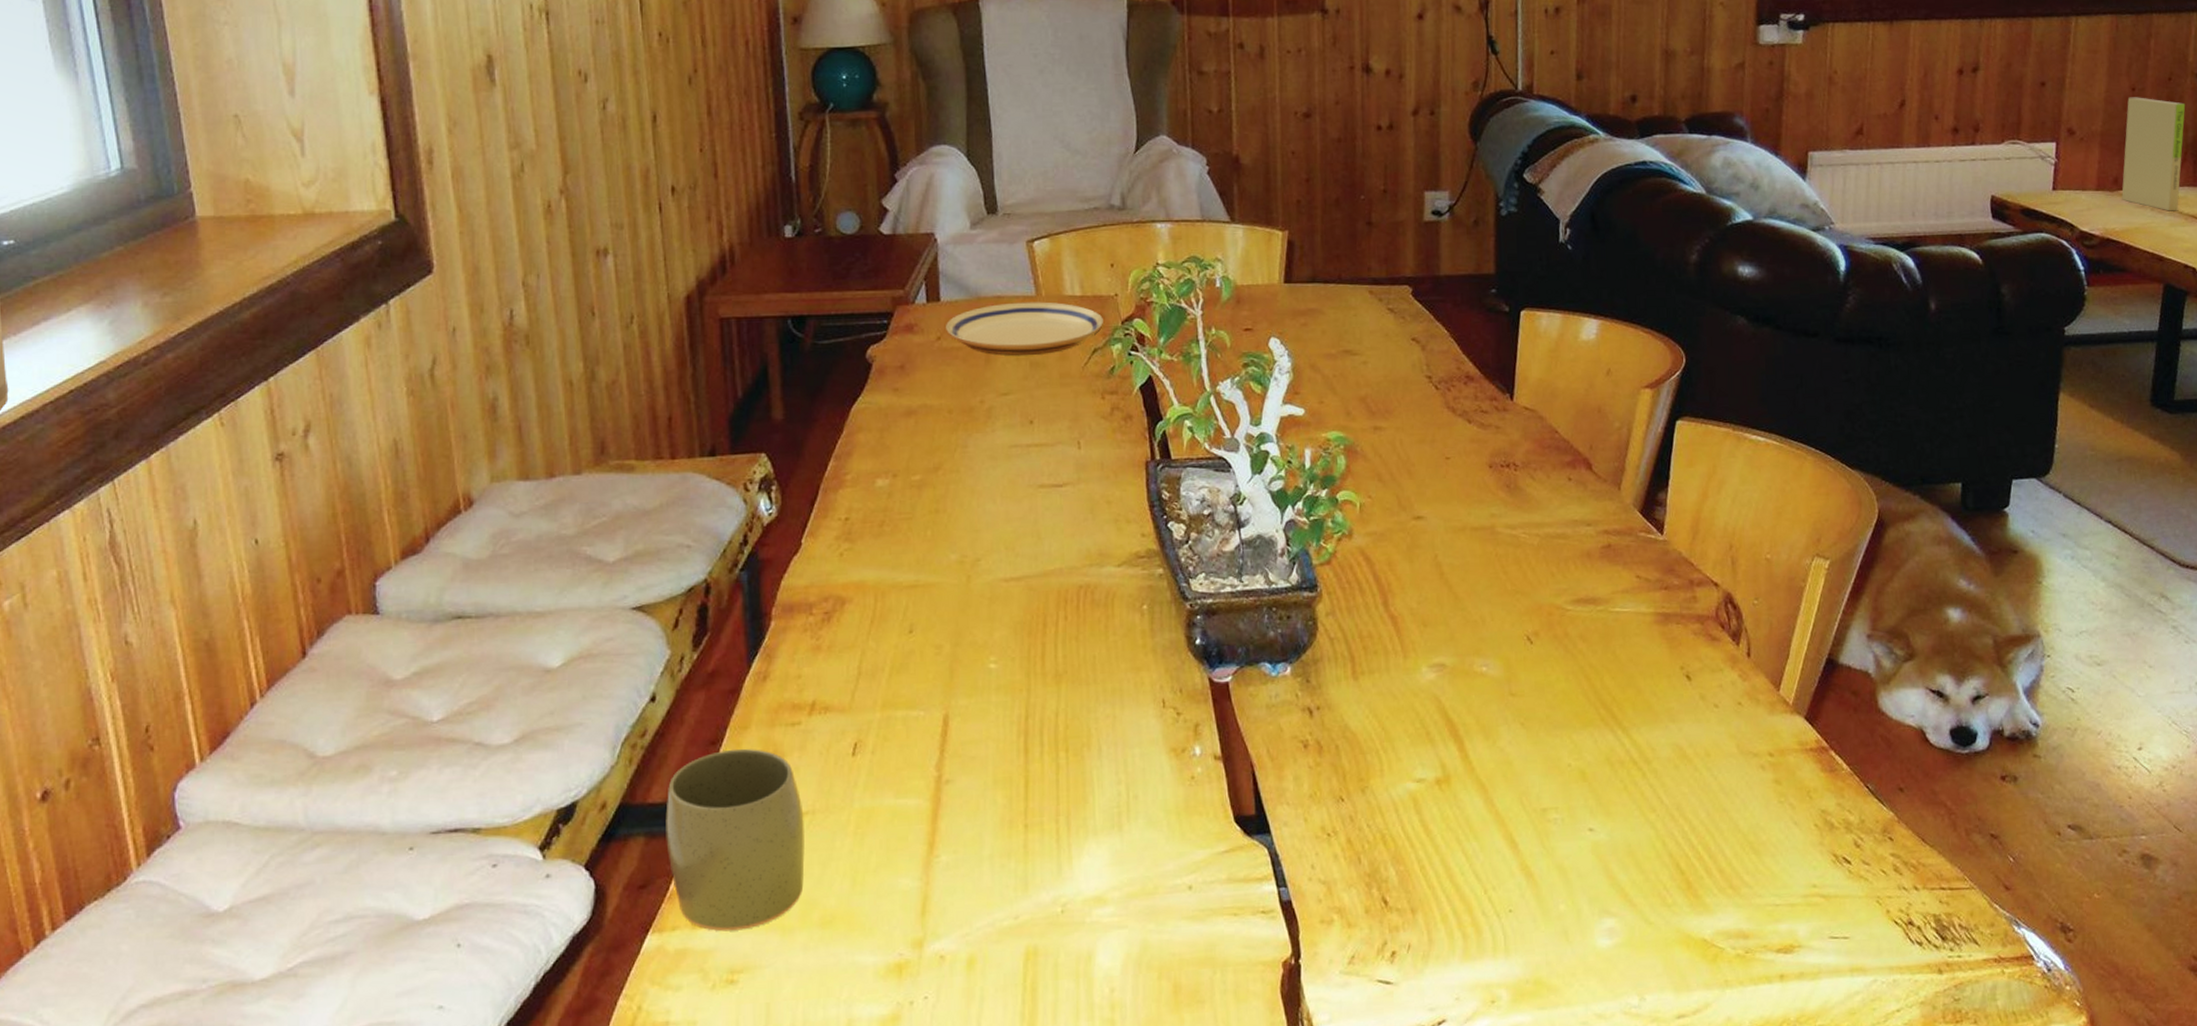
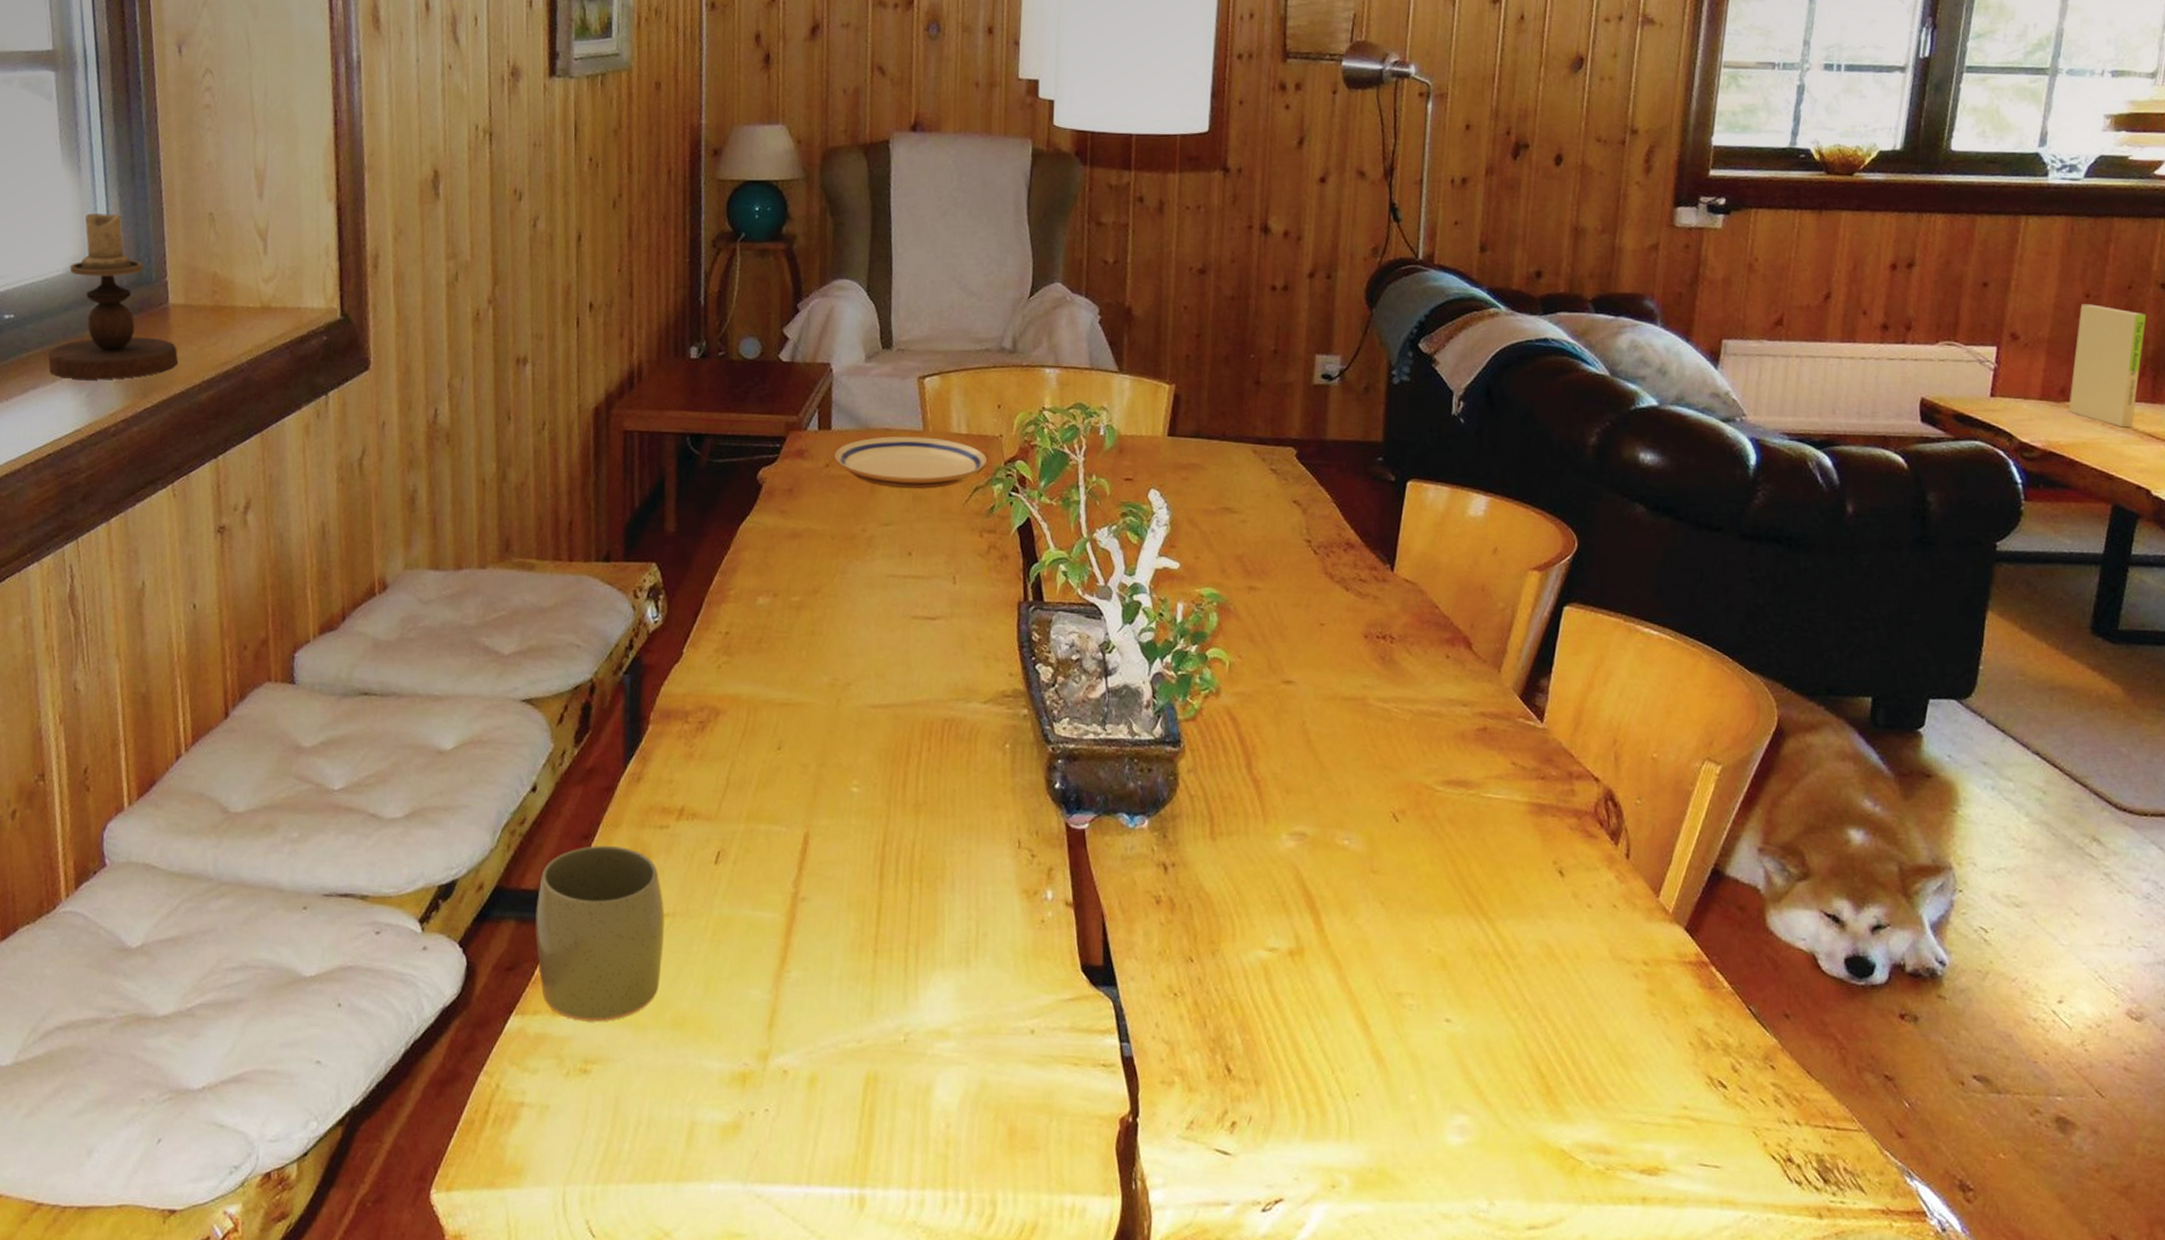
candlestick: none [58,122,212,306] -> present [47,213,178,380]

